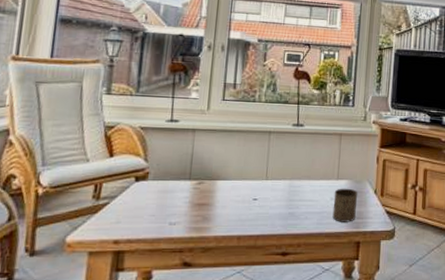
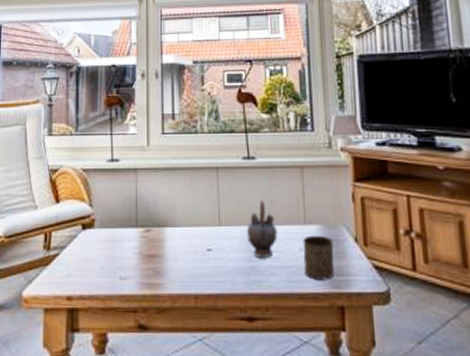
teapot: none [288,160,315,205] -> present [246,200,278,257]

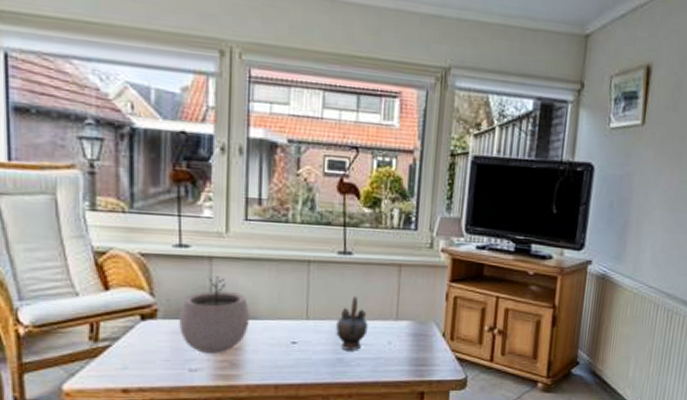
plant pot: none [112,187,169,261] -> present [179,276,249,353]
cup: present [302,235,334,280] -> none [390,330,422,370]

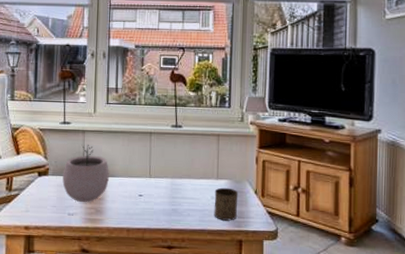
teapot: present [335,296,368,350] -> none [170,159,195,203]
cup: none [390,330,422,370] -> present [214,187,238,221]

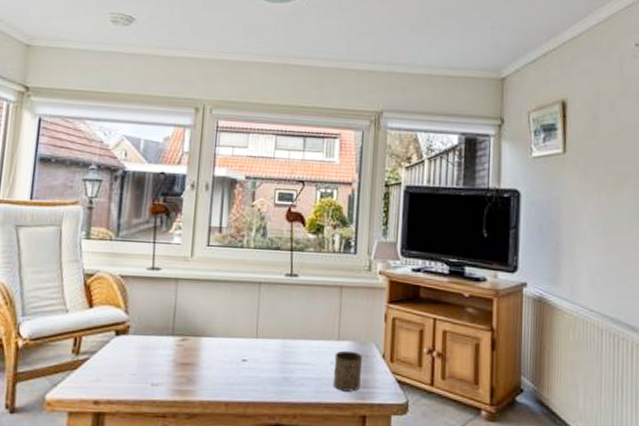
plant pot: present [62,144,109,202] -> none [146,296,207,369]

